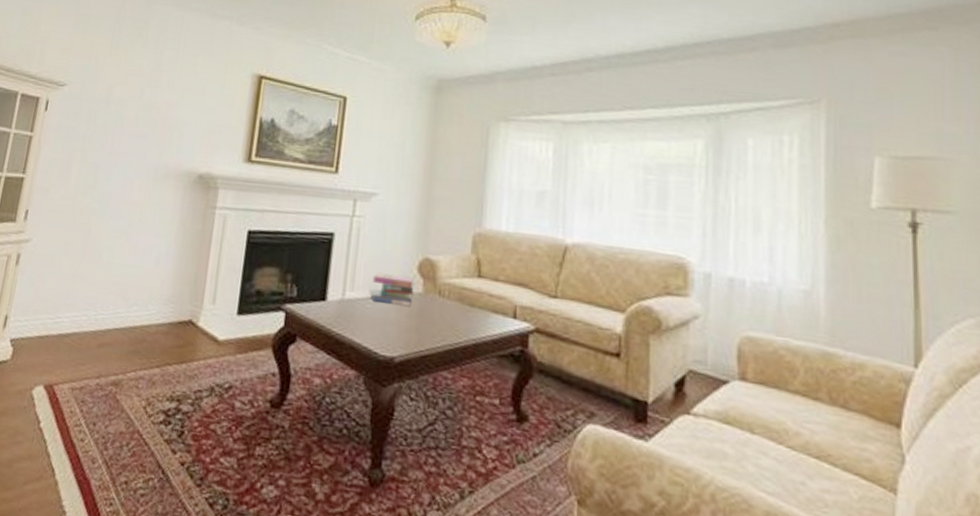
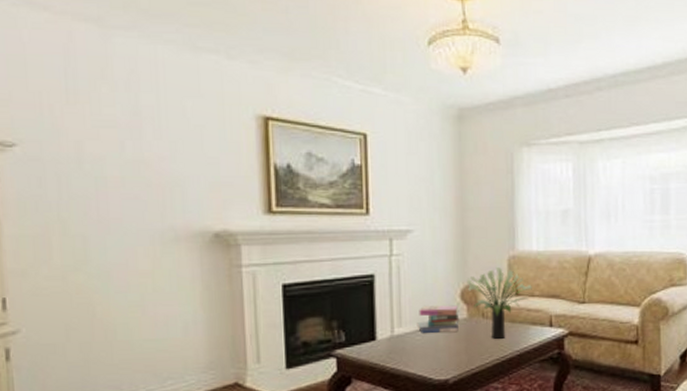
flower arrangement: none [426,242,497,324] -> present [466,266,532,340]

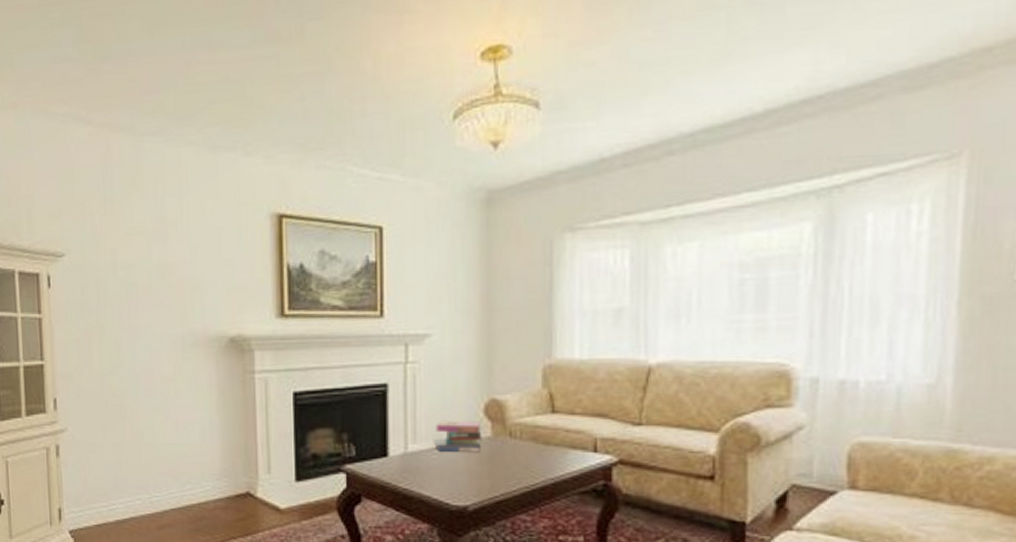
flower arrangement: present [466,266,532,340] -> none [492,377,572,464]

